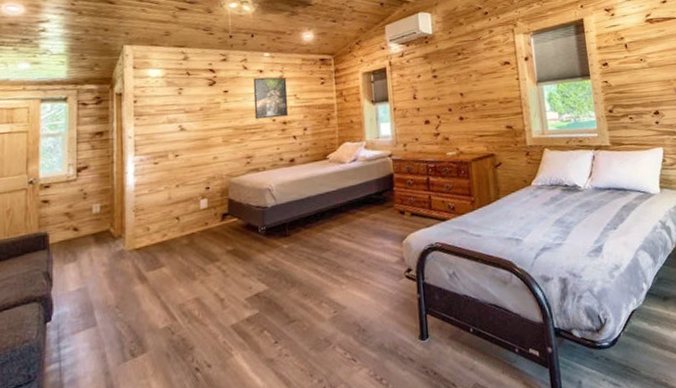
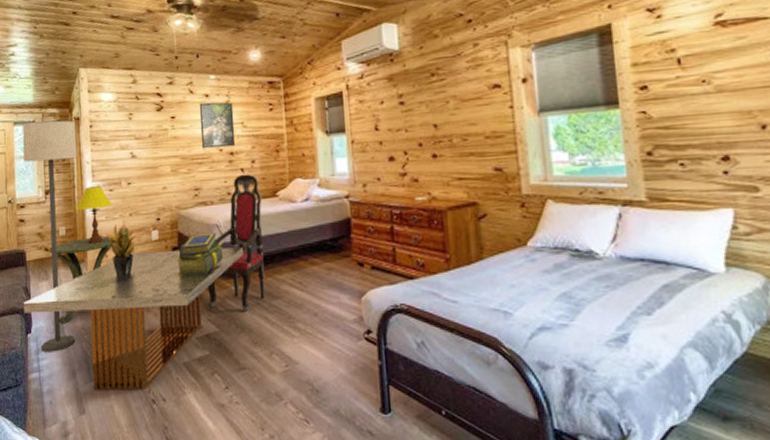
coffee table: none [42,208,294,371] -> present [23,247,243,391]
lamp: none [51,95,118,340] -> present [22,119,77,352]
side table: none [79,209,155,305] -> present [49,236,112,324]
table lamp: none [113,160,157,219] -> present [75,186,113,244]
potted plant: none [148,196,184,248] -> present [105,224,137,276]
stack of books: none [226,197,275,241] -> present [176,233,224,276]
armchair: none [258,140,316,268] -> present [207,174,266,312]

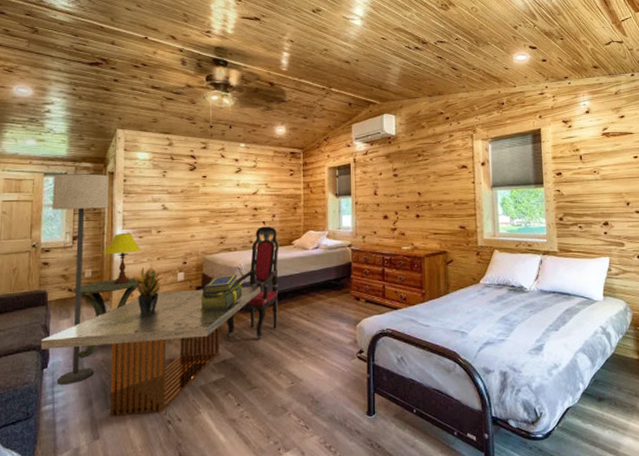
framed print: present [199,102,236,149] -> none [229,166,260,204]

